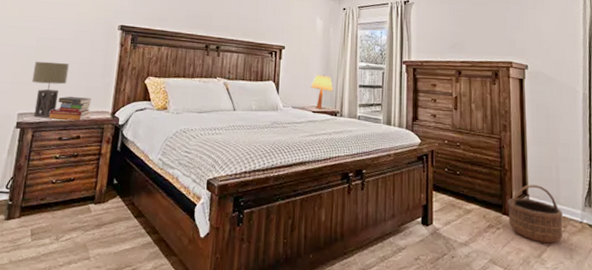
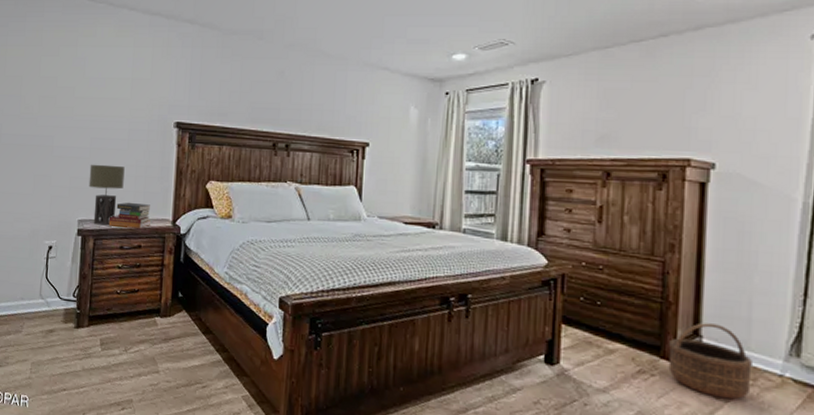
table lamp: present [310,74,333,110] -> none [401,177,431,221]

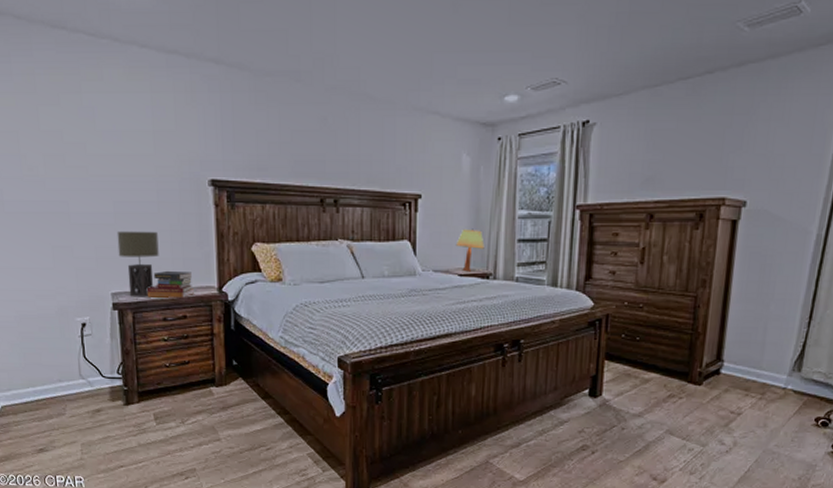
table lamp: none [401,177,431,221] -> present [455,229,485,272]
basket: present [668,323,752,400] -> none [694,349,763,412]

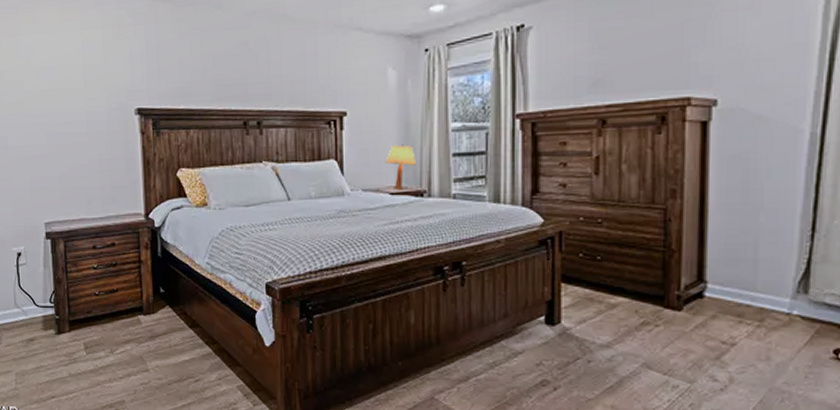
table lamp: present [117,231,159,297] -> none [50,161,89,226]
books: present [146,270,194,298] -> none [77,198,122,226]

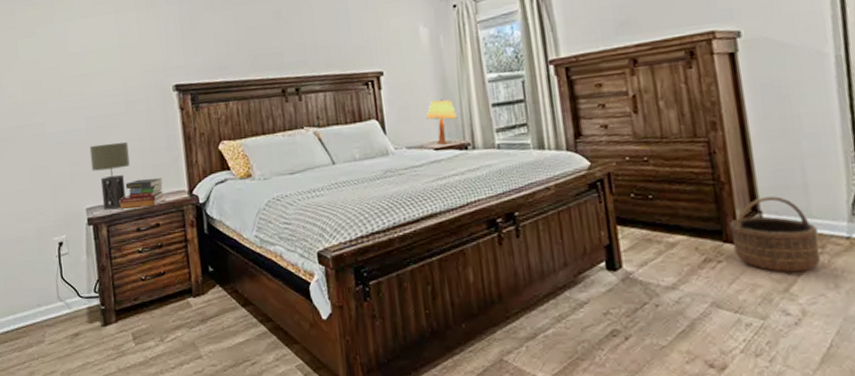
table lamp: none [50,161,89,226] -> present [89,142,130,210]
books: none [77,198,122,226] -> present [119,178,165,209]
basket: none [673,268,759,343] -> present [729,196,820,273]

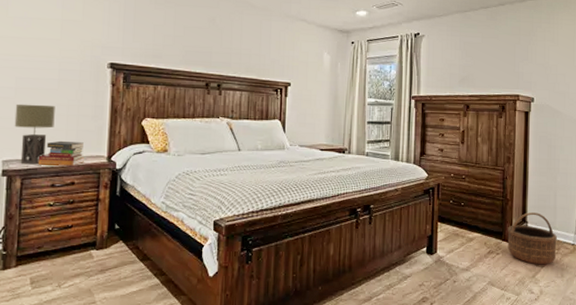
table lamp: present [426,99,457,145] -> none [318,112,341,147]

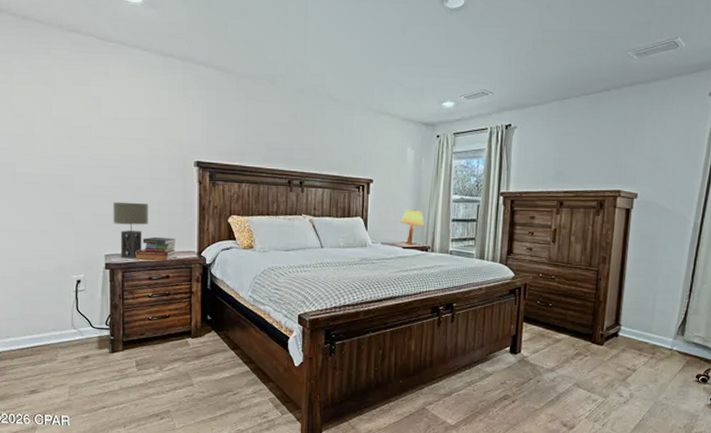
table lamp: none [318,112,341,147] -> present [400,209,425,245]
basket: present [507,212,557,265] -> none [597,315,653,369]

